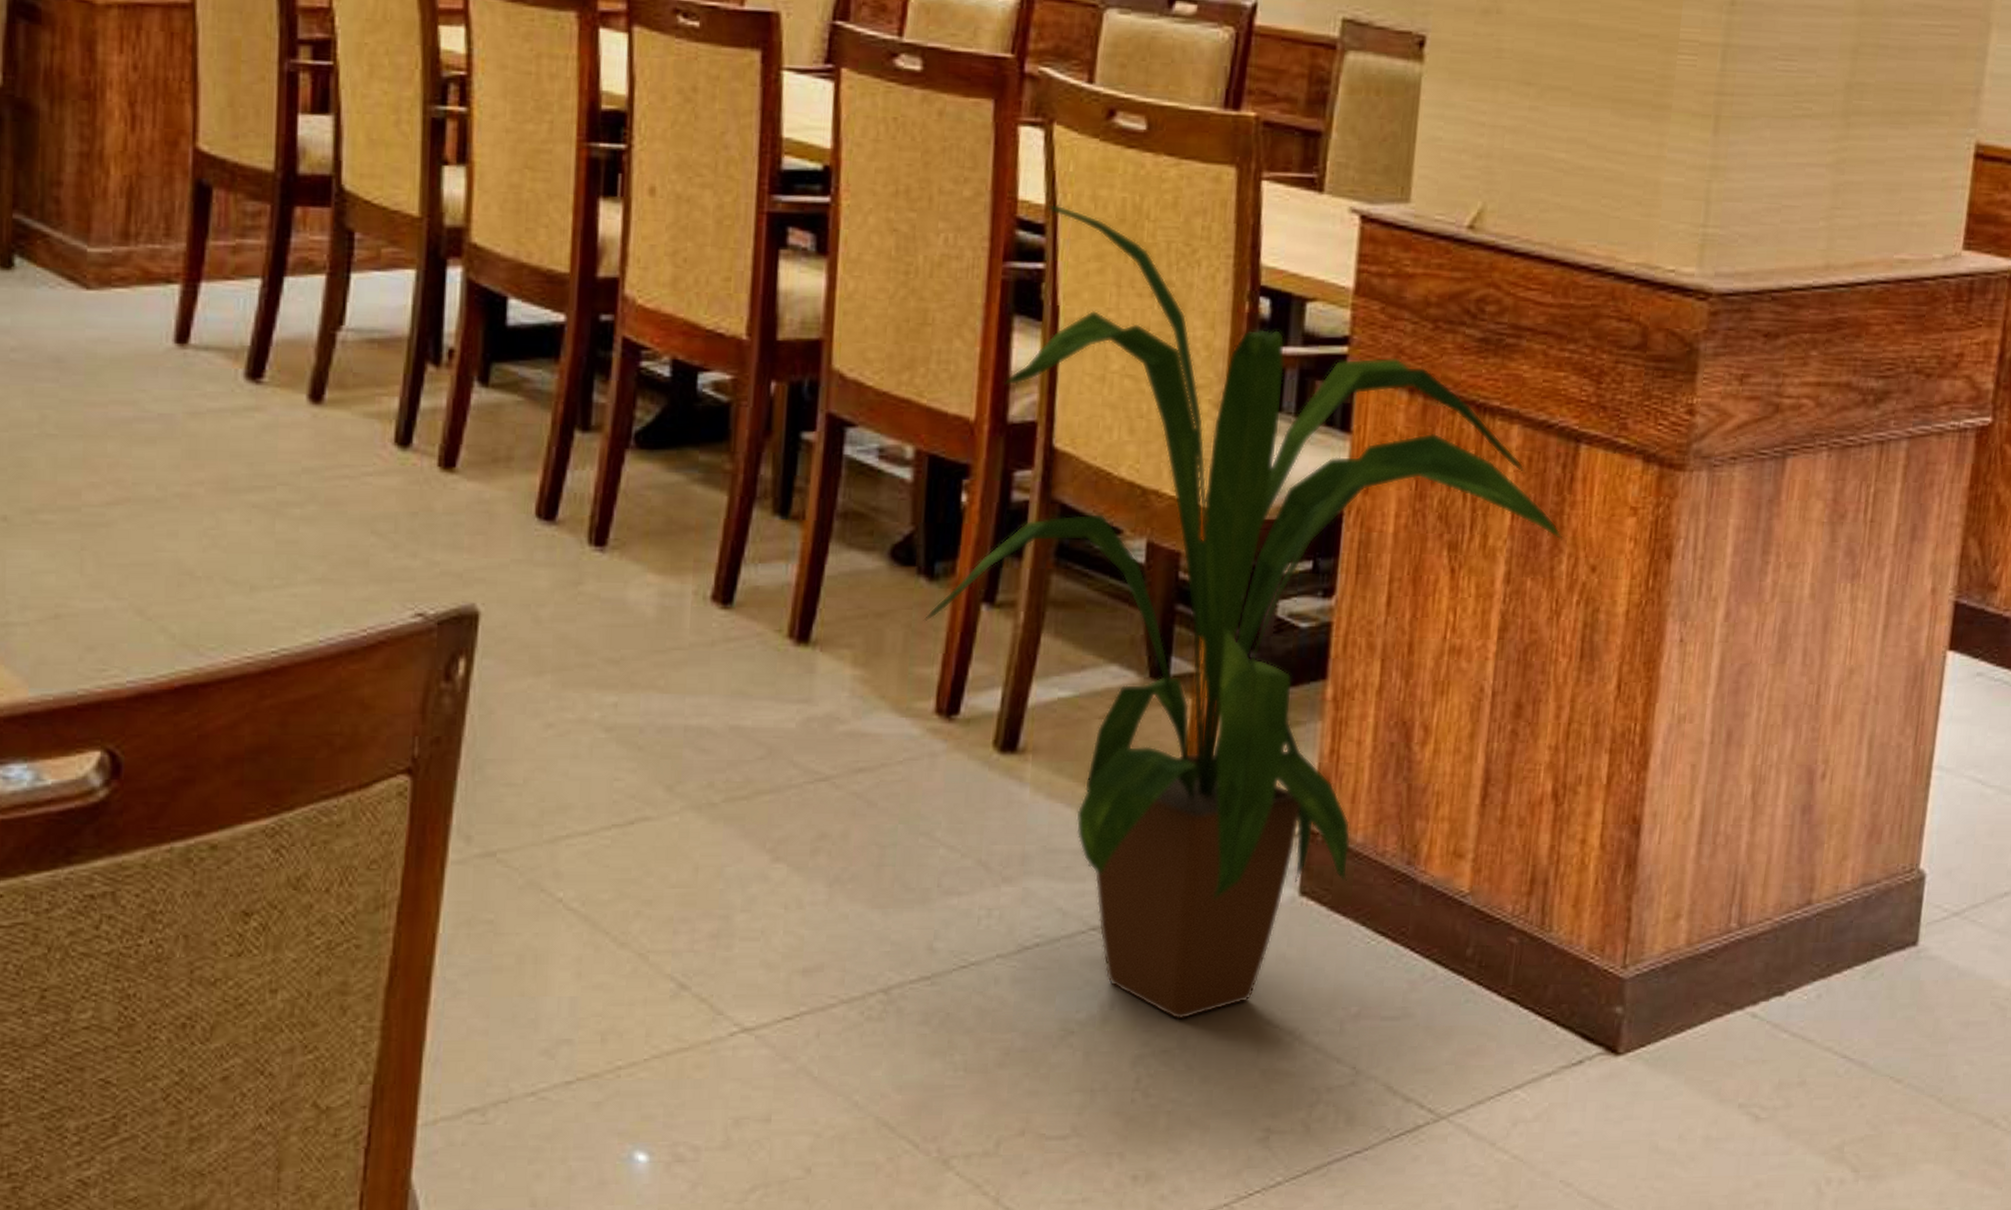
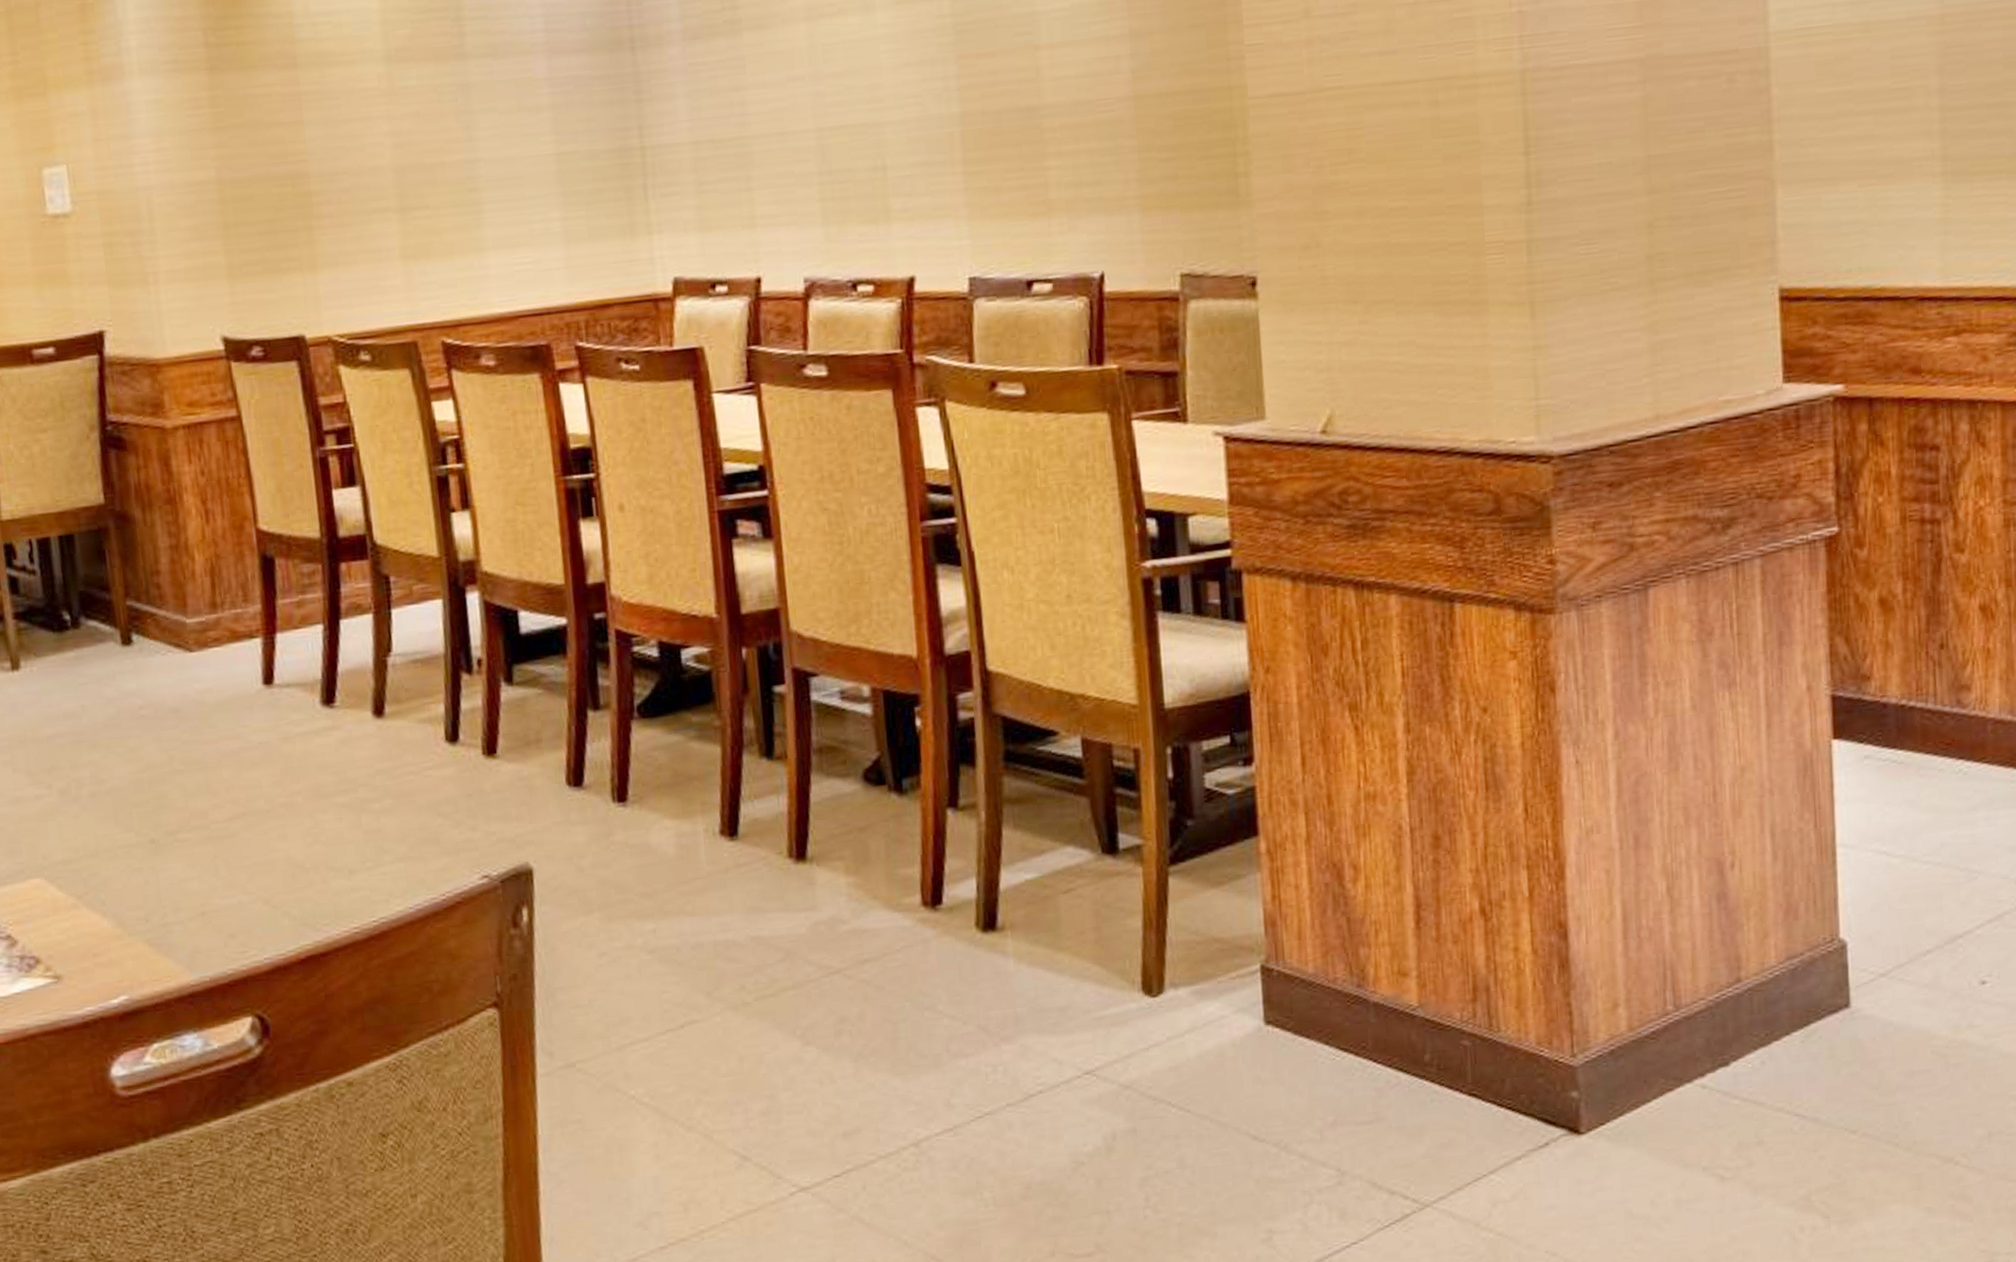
house plant: present [923,204,1563,1020] -> none [899,467,1452,1144]

